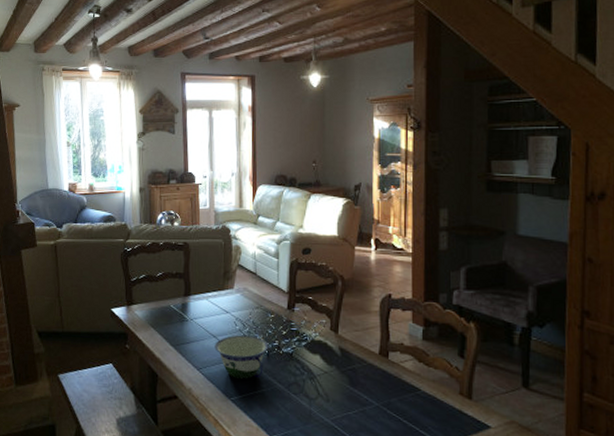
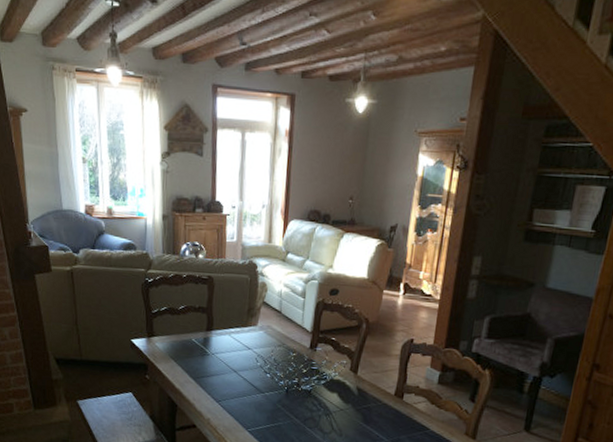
bowl: present [215,335,269,379] -> none [235,371,289,413]

